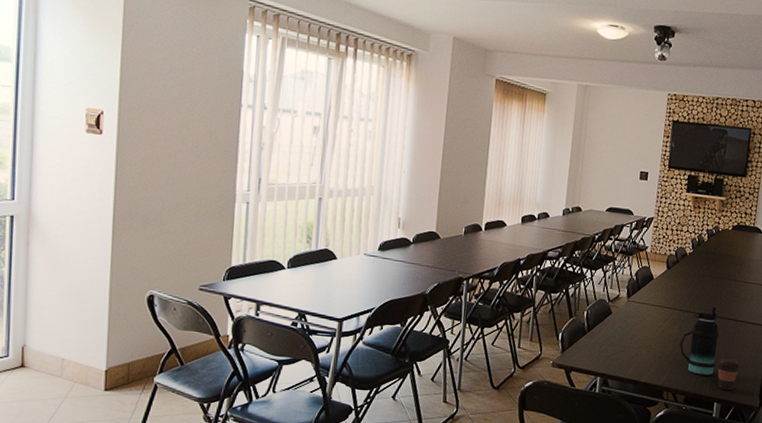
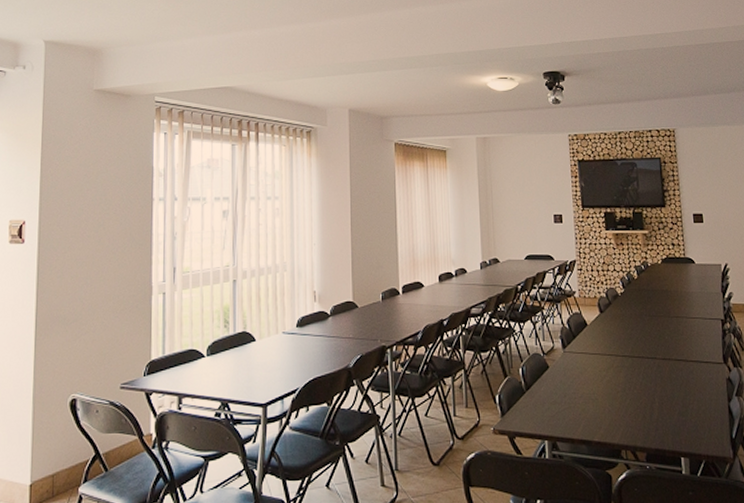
bottle: present [679,306,720,376] -> none [628,348,674,427]
coffee cup: present [717,358,740,391] -> none [675,404,702,442]

